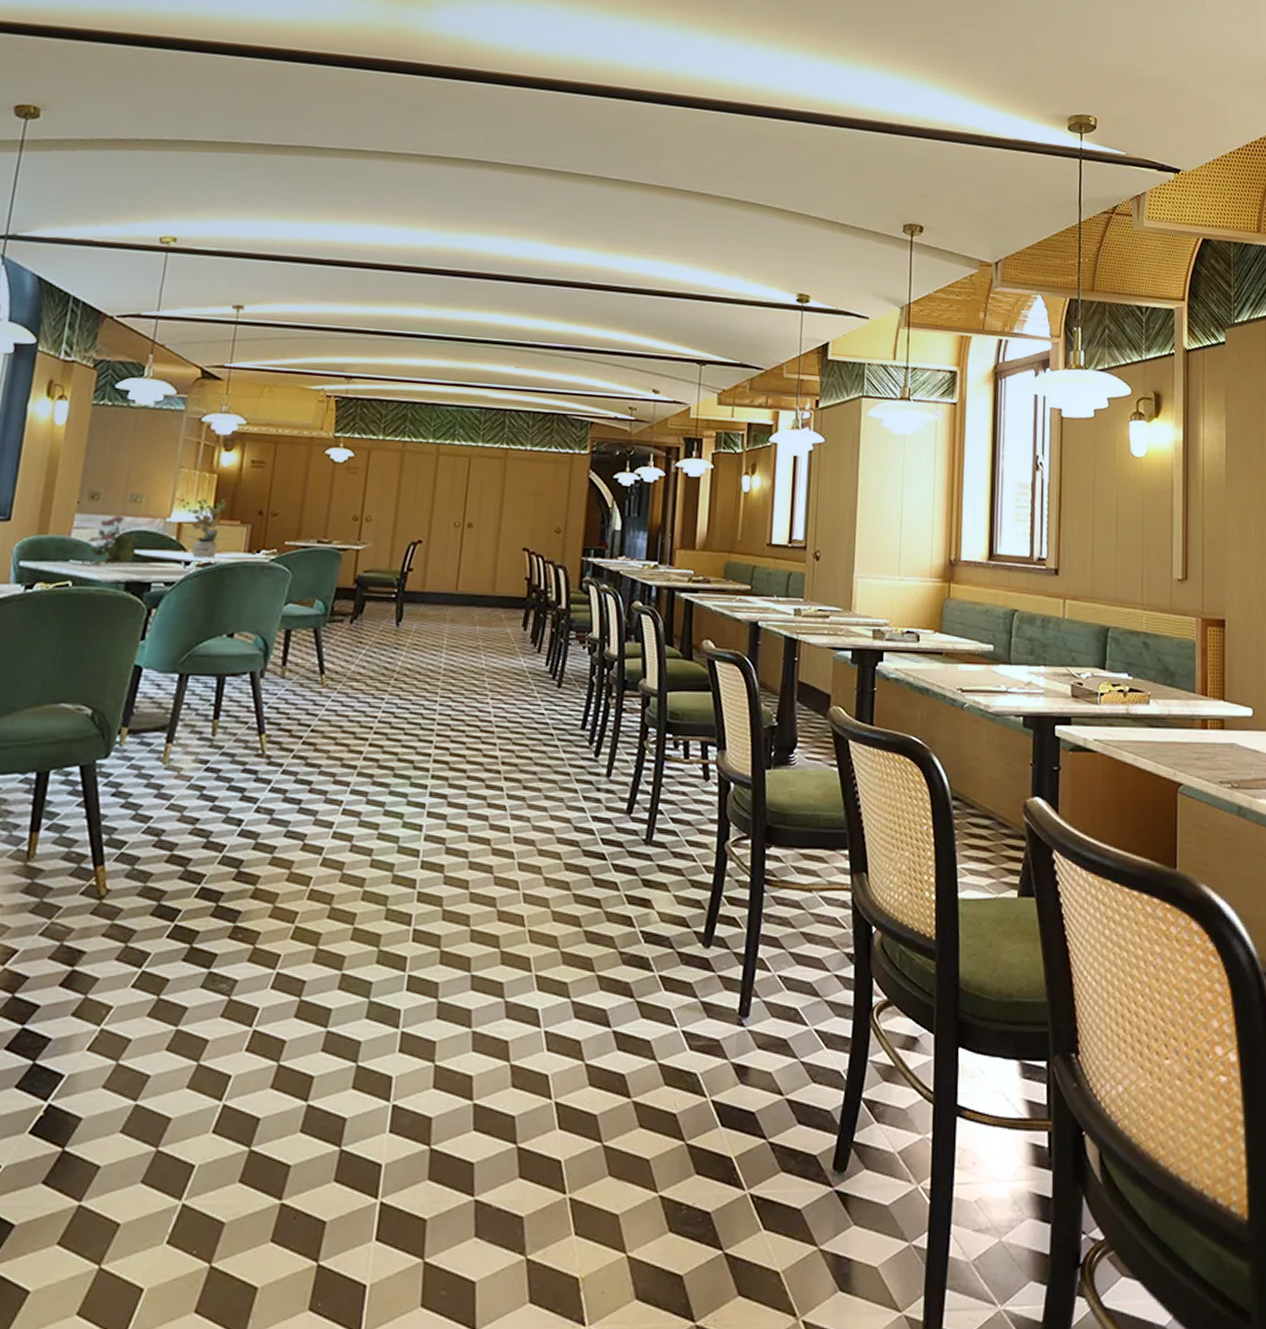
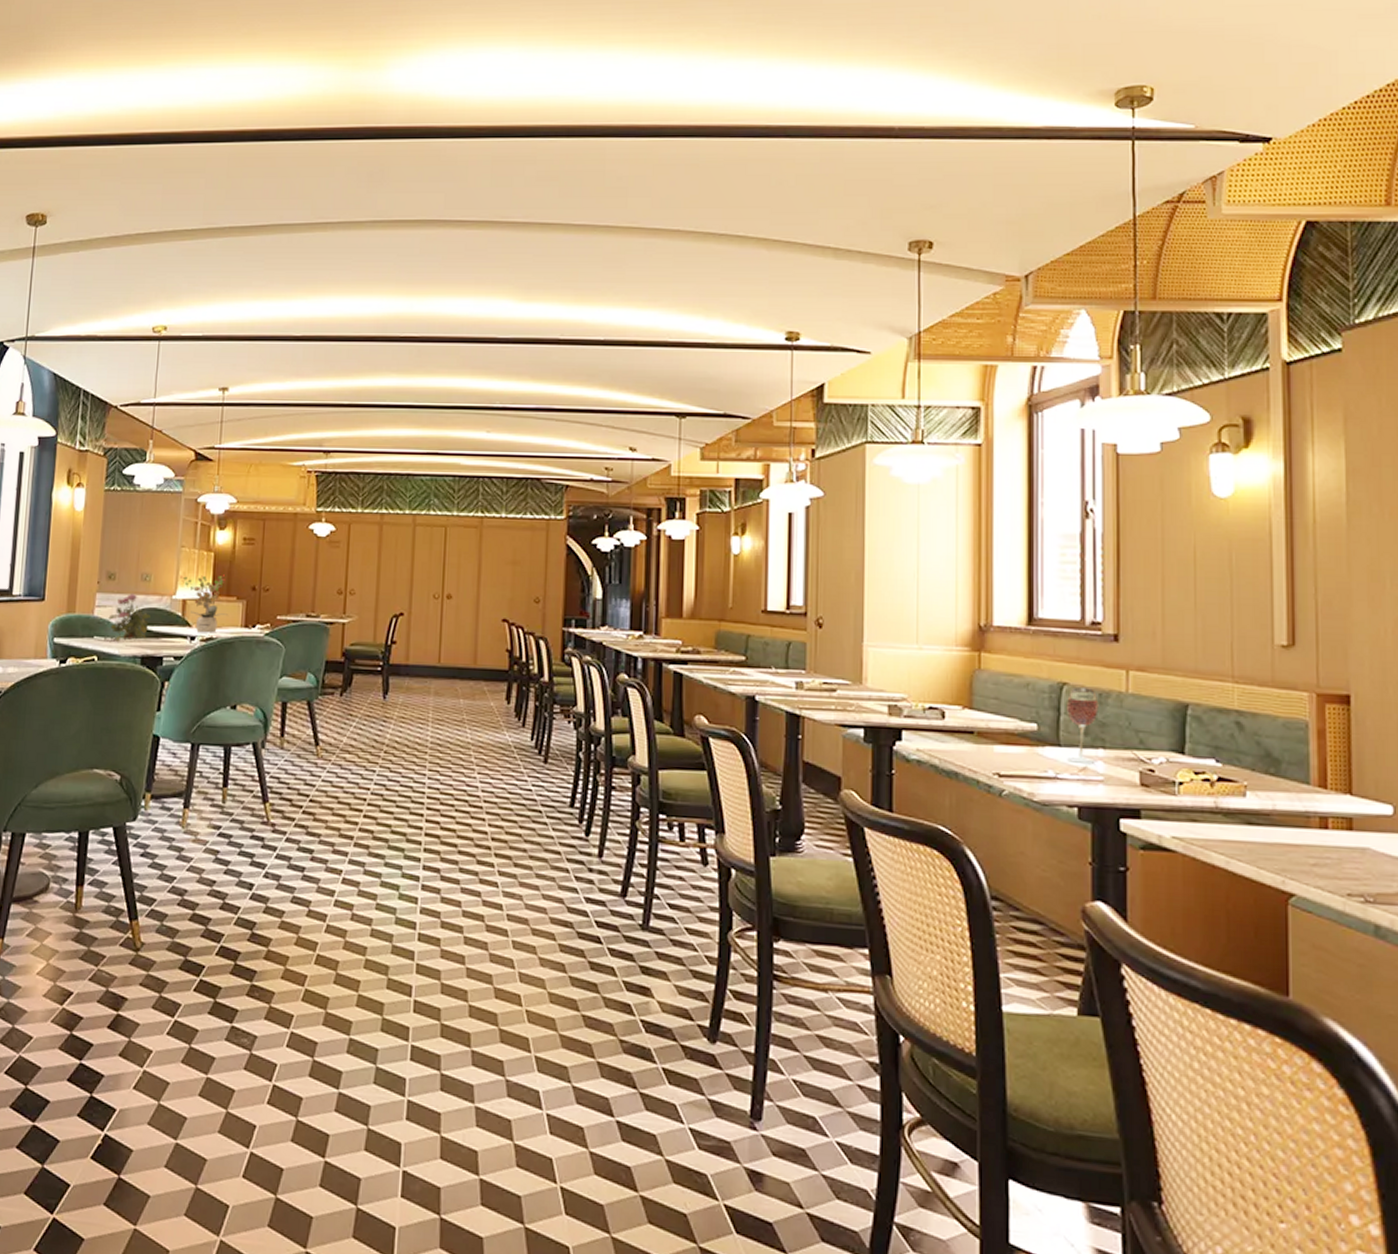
wineglass: none [1016,614,1042,680] -> present [1067,687,1099,765]

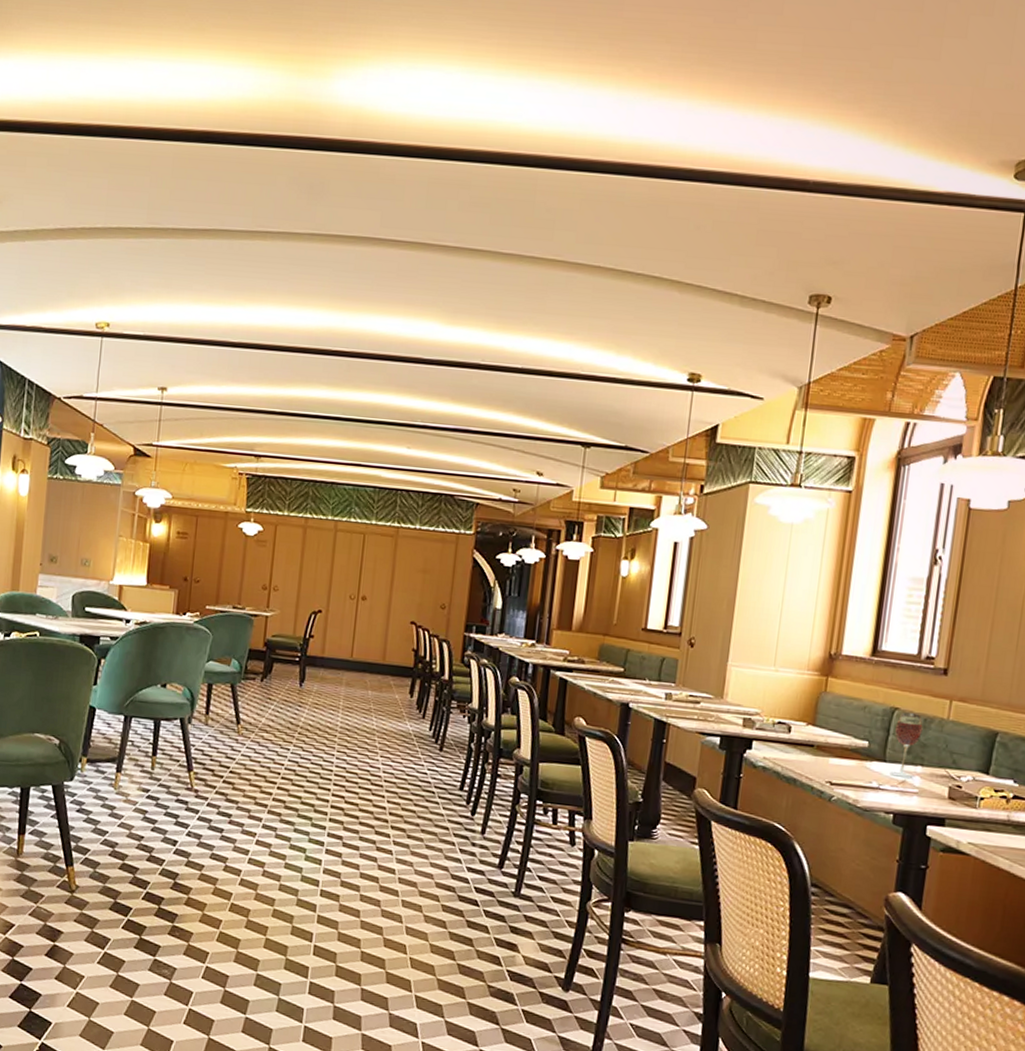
flower bouquet: present [108,594,151,643] -> none [50,577,89,622]
potted plant: present [180,573,229,633] -> none [118,563,162,618]

